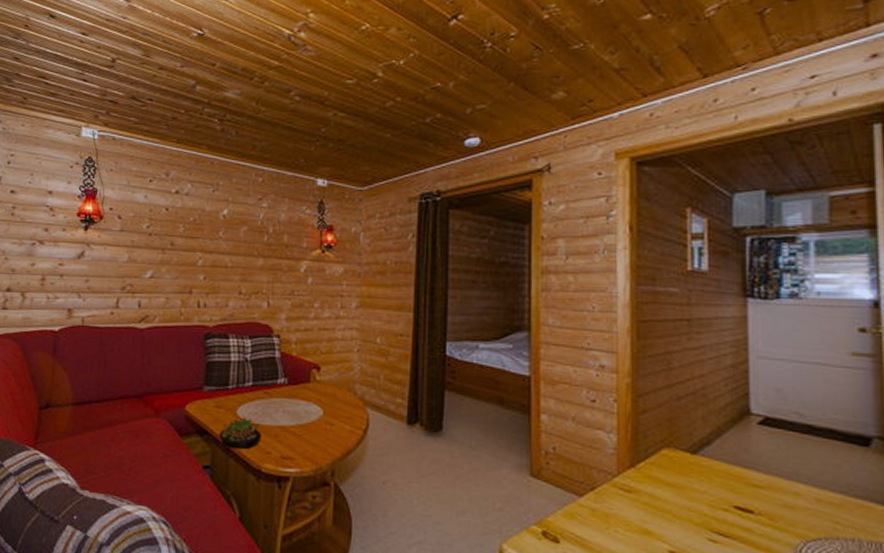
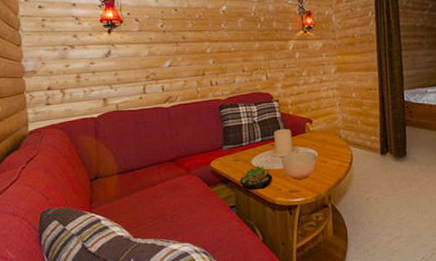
candle: none [261,373,298,412] -> present [270,128,298,158]
bowl: none [274,405,322,443] -> present [281,151,317,180]

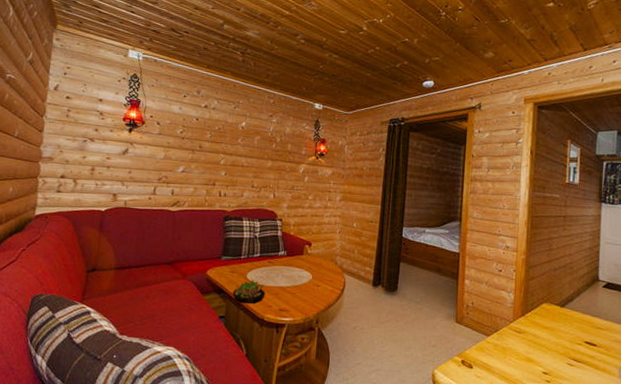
candle: present [270,128,298,158] -> none [266,247,294,276]
bowl: present [281,151,317,180] -> none [275,272,311,300]

